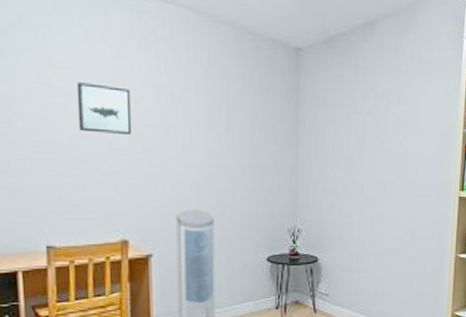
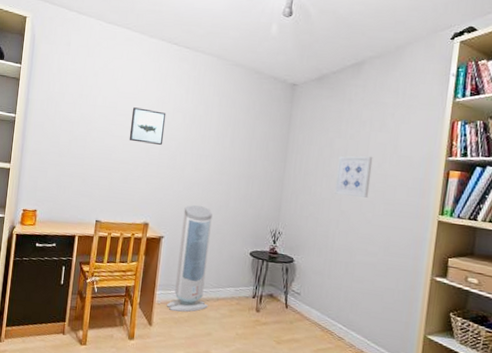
wall art: none [356,132,393,180] -> present [335,155,373,198]

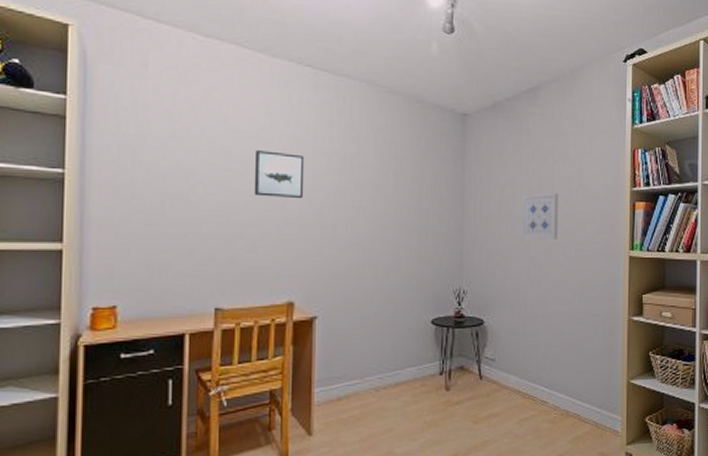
air purifier: present [166,205,212,312] -> none [329,272,385,410]

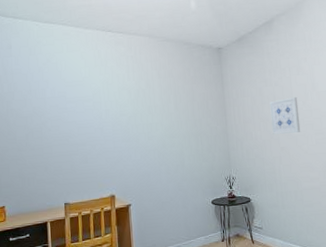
wall art: present [254,150,305,198] -> none [80,92,115,124]

